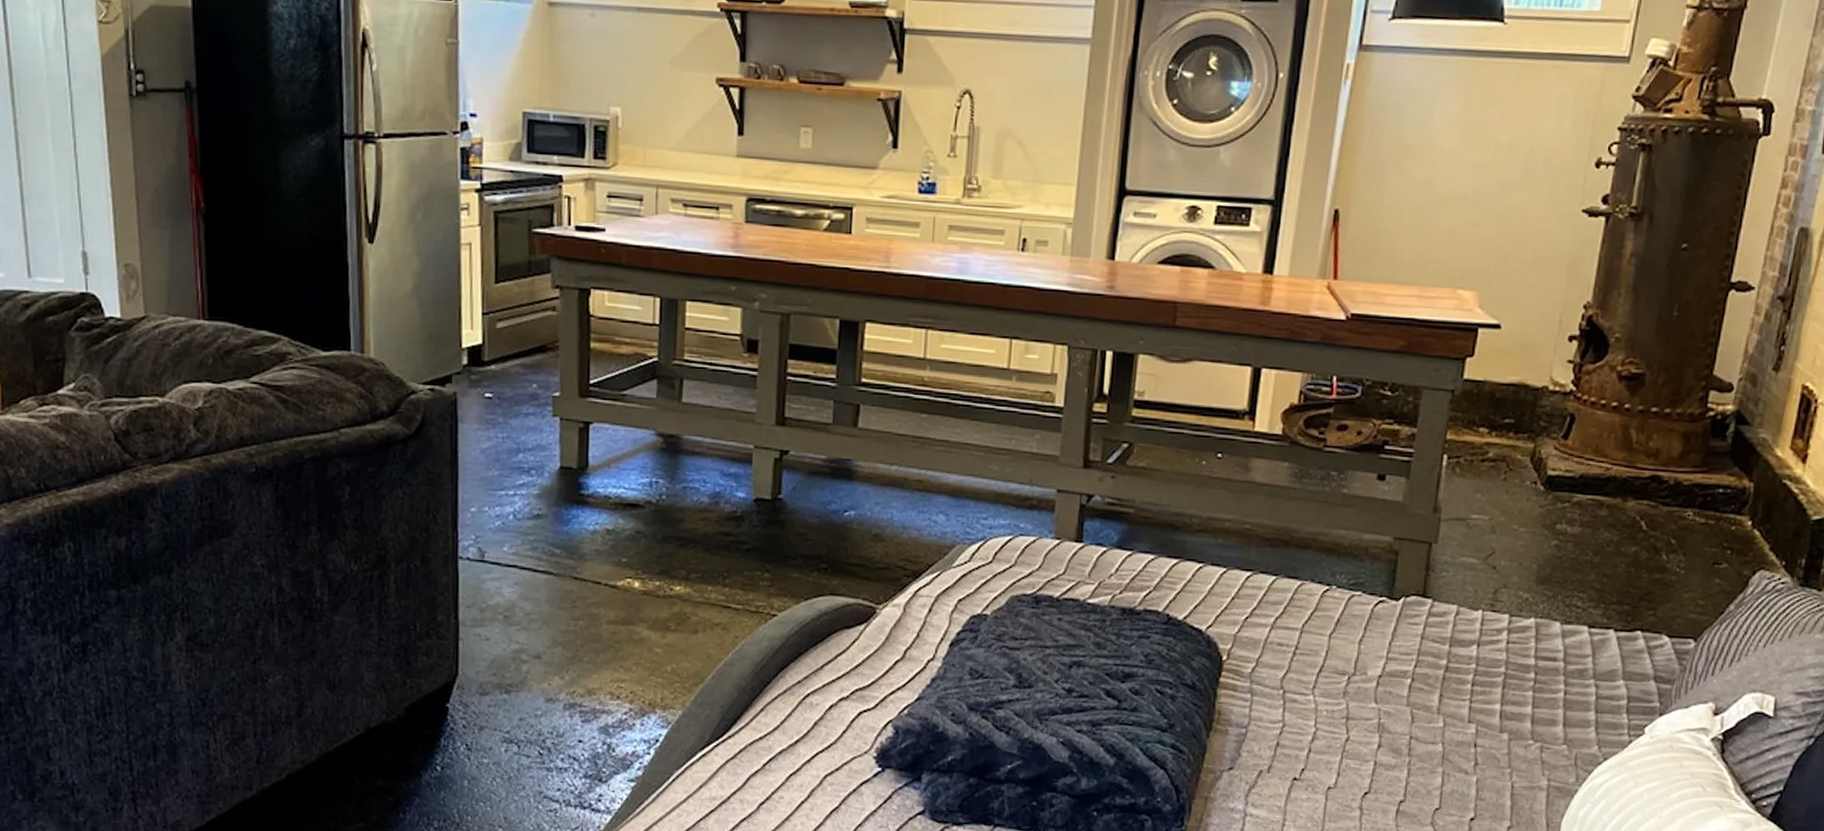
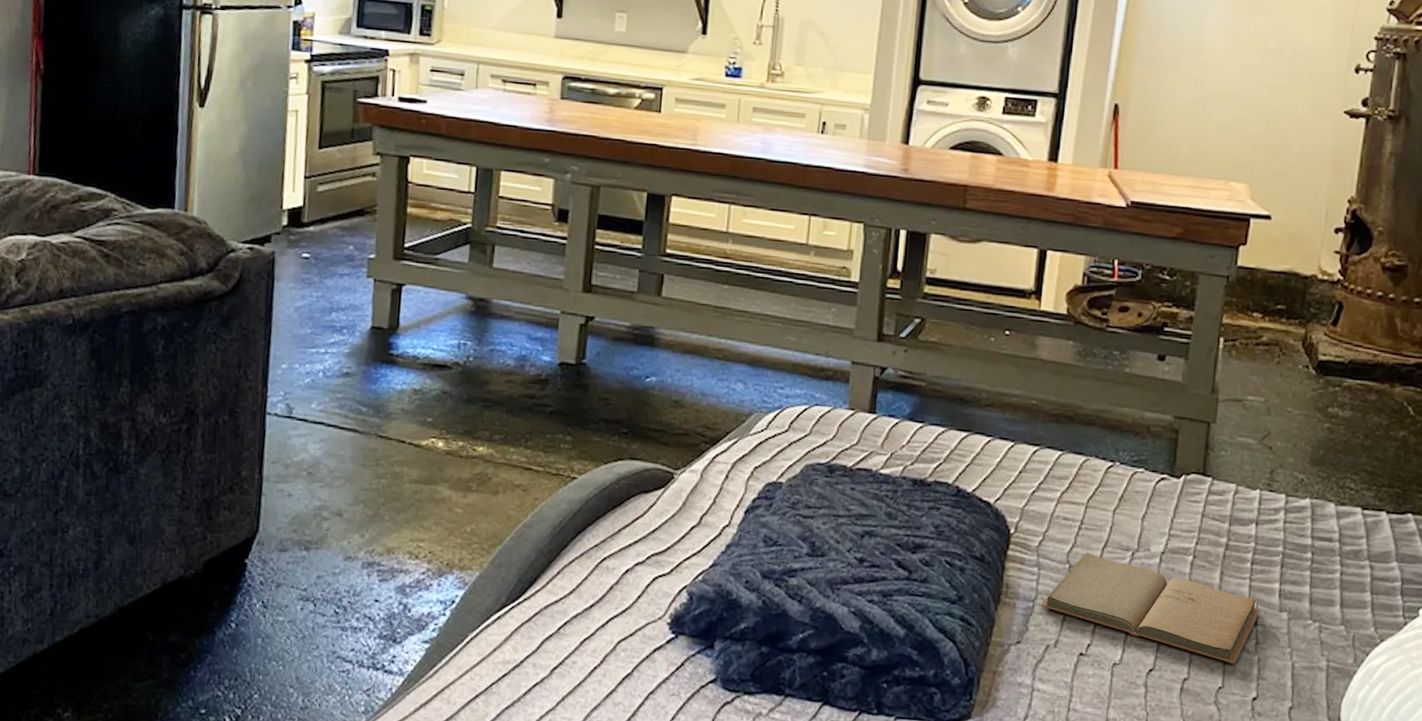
book: none [1253,677,1480,785] -> present [1040,552,1261,664]

